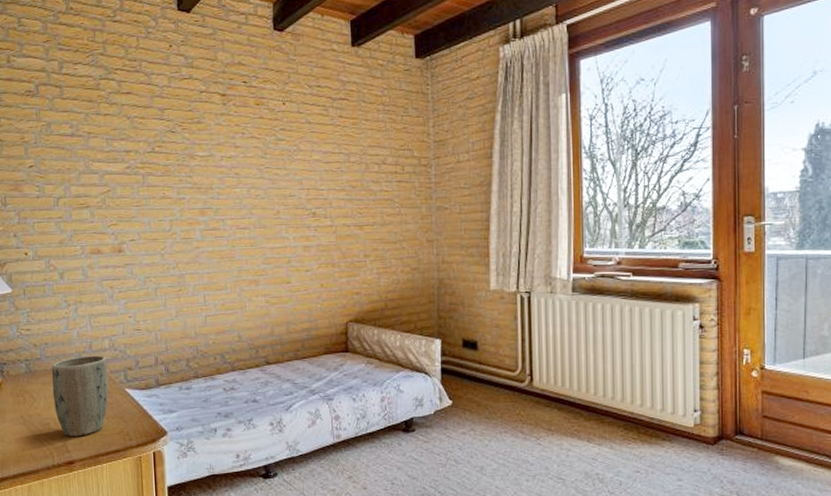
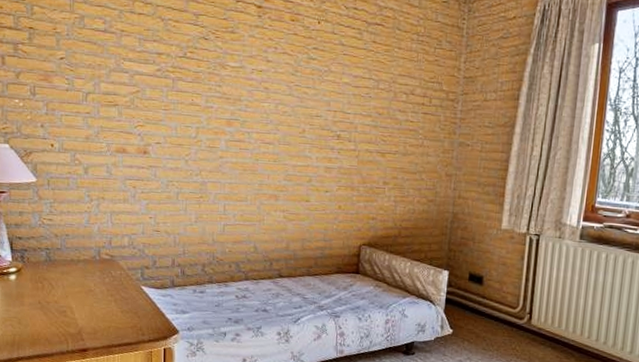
plant pot: present [51,355,109,437] -> none [71,250,125,327]

